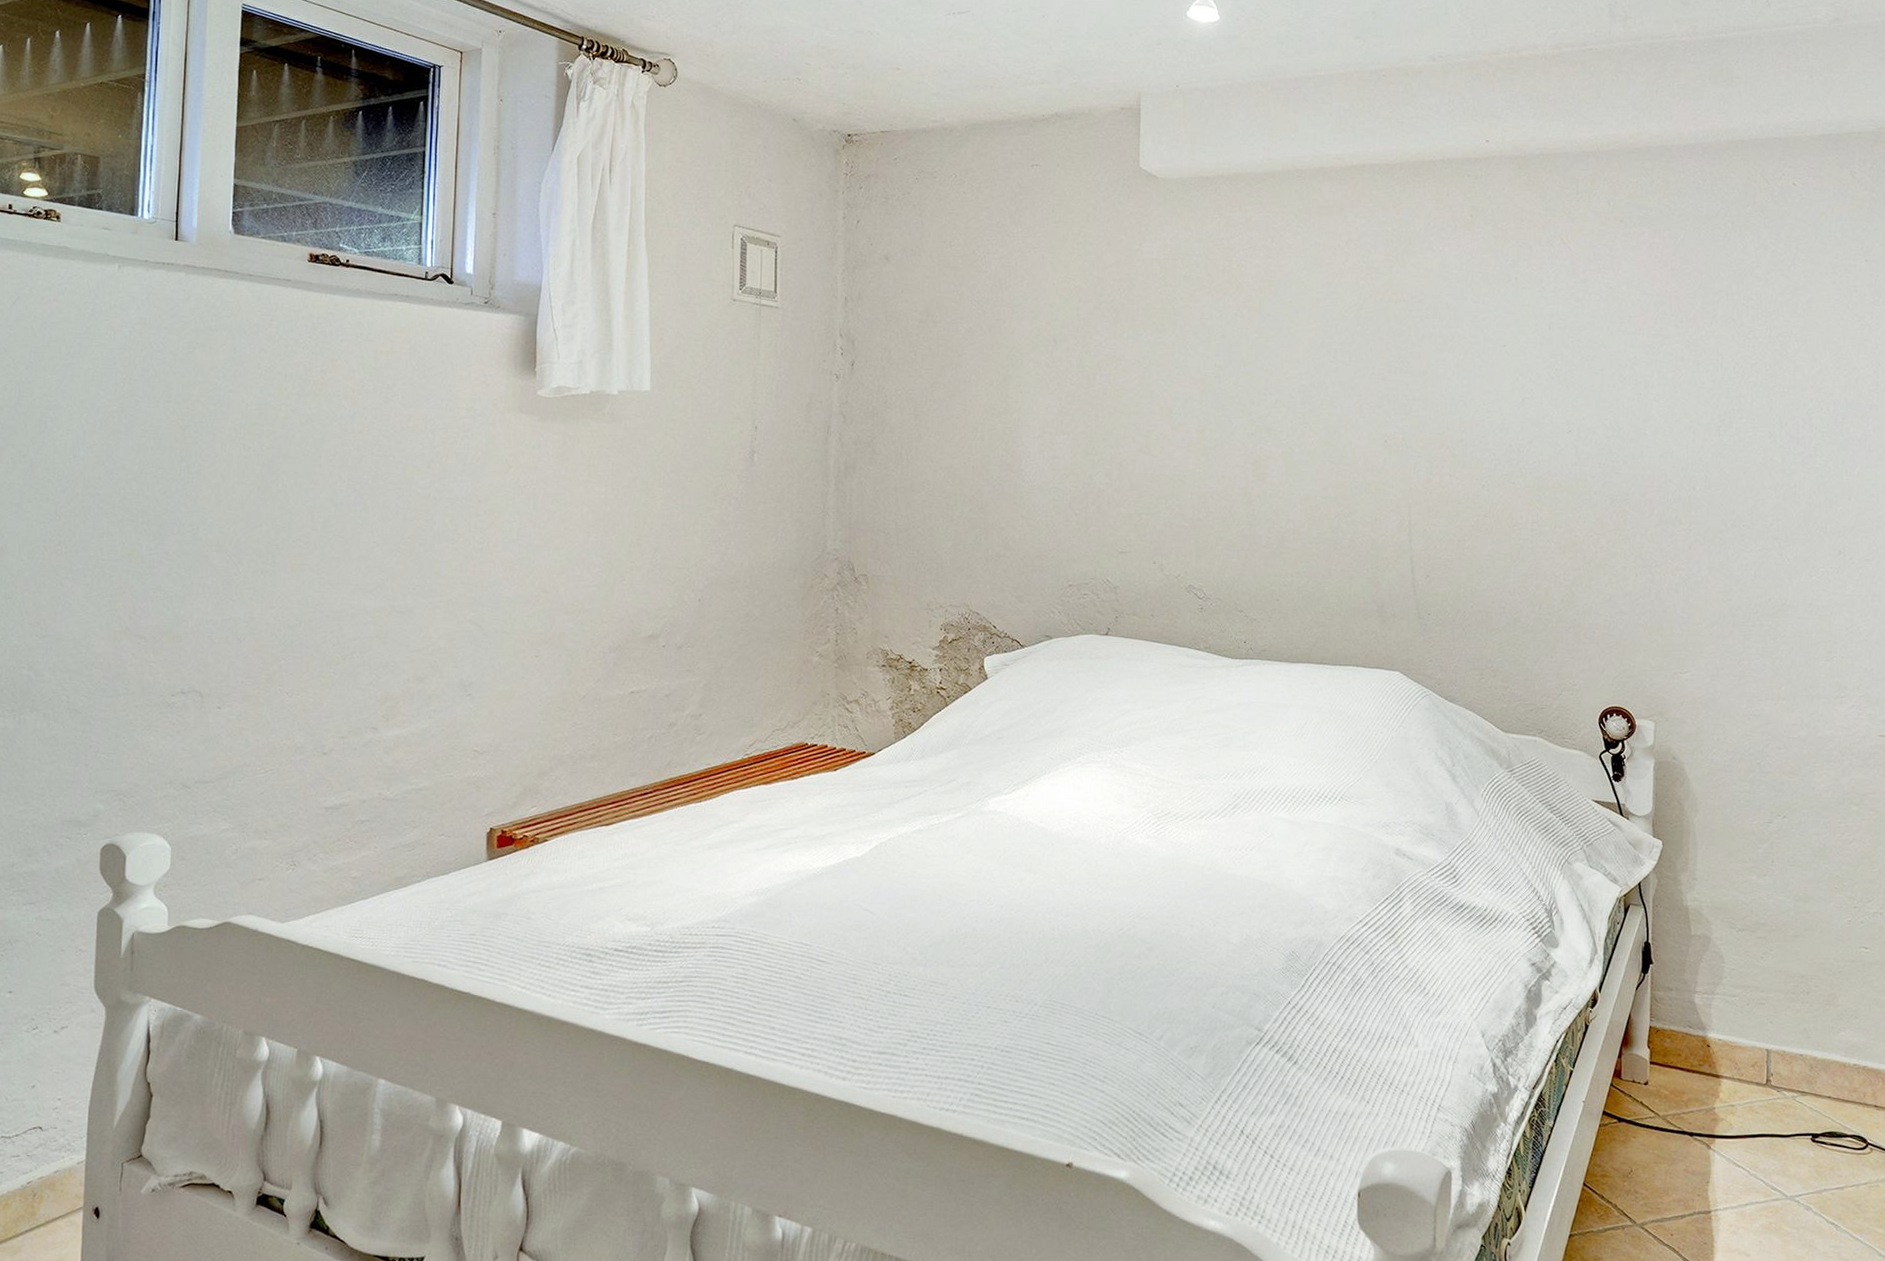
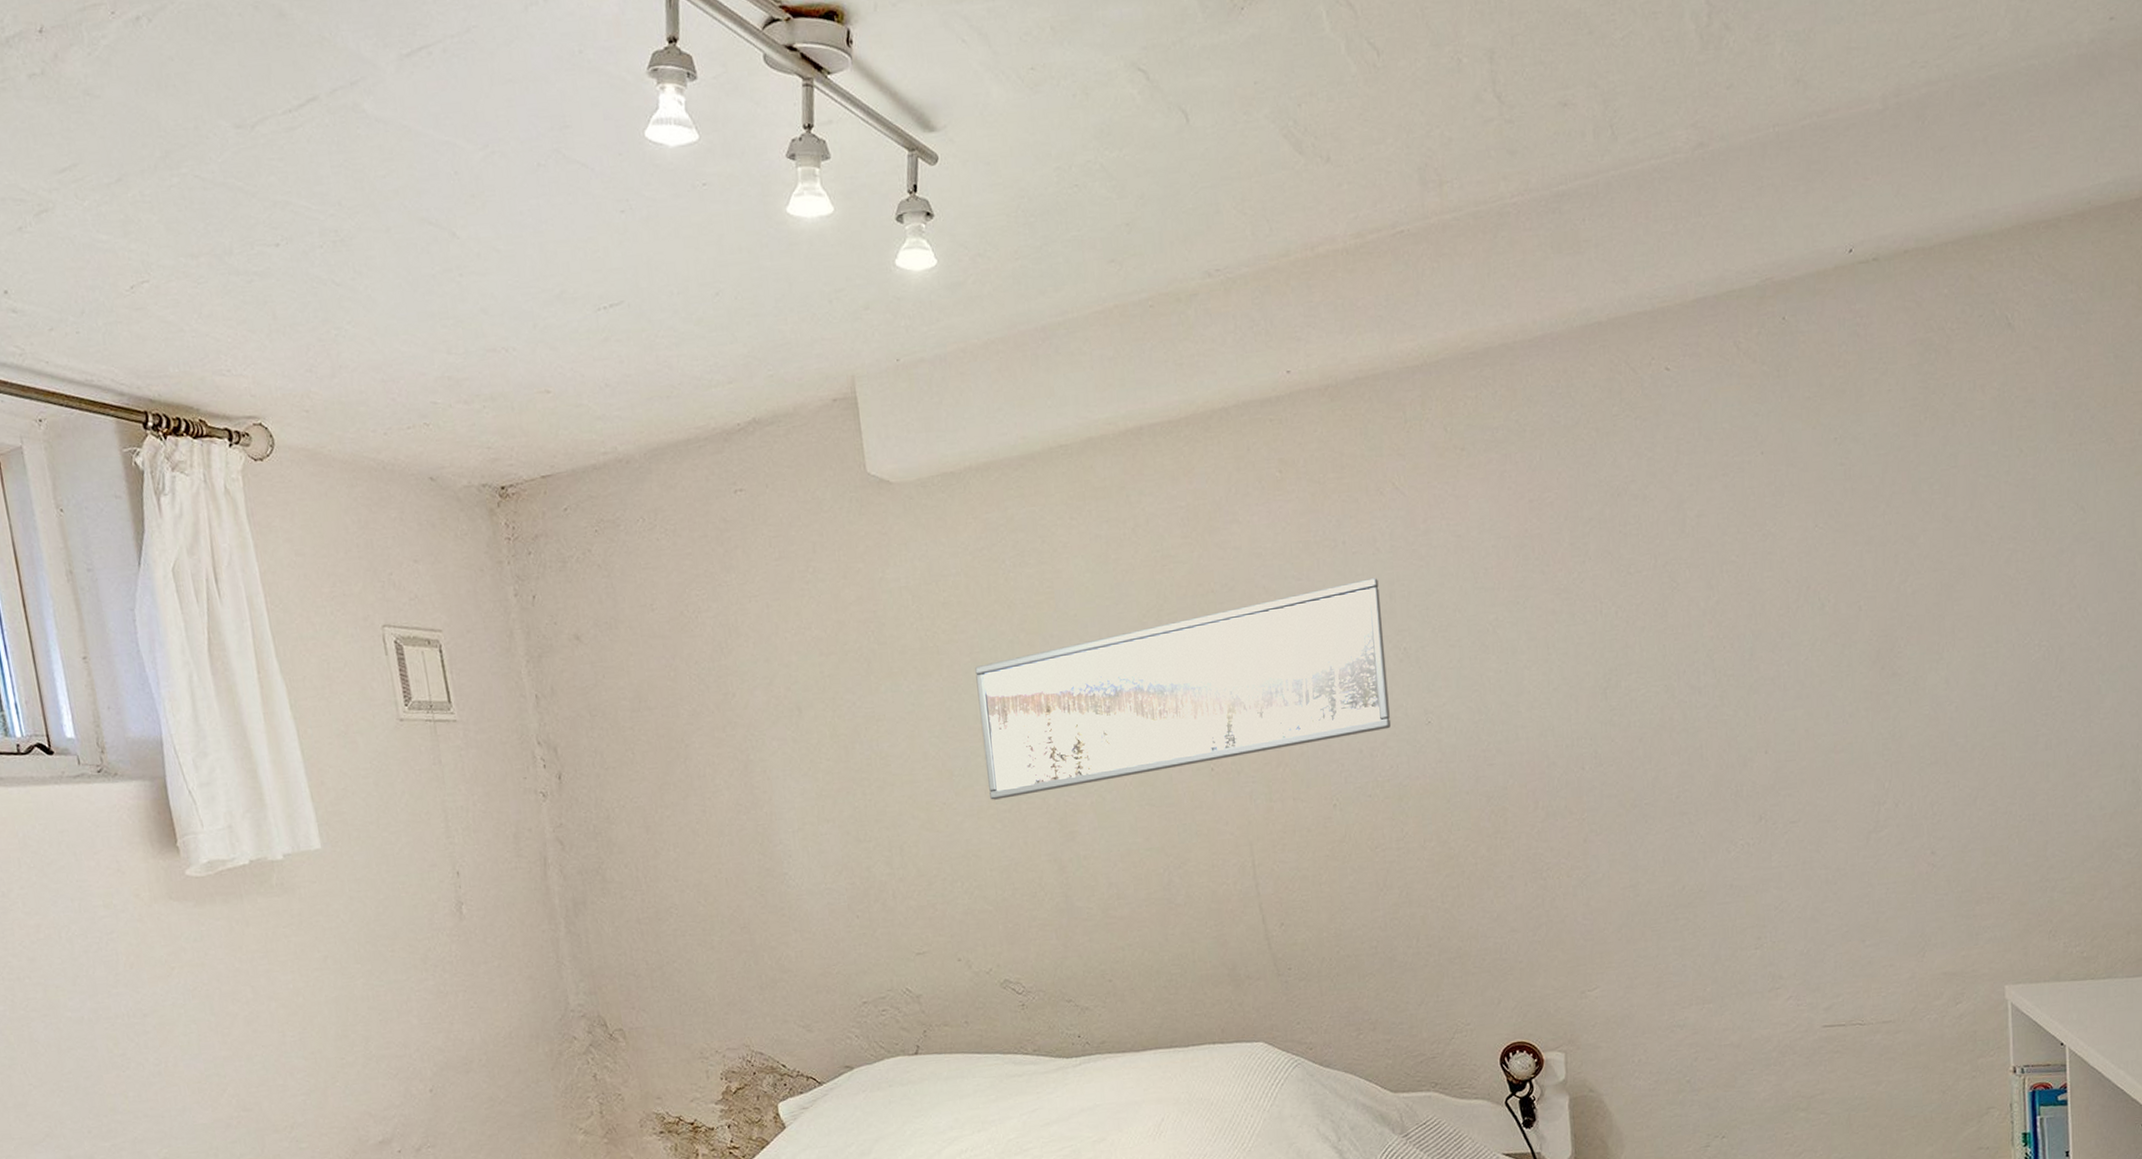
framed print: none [1200,309,1541,438] -> present [975,577,1391,800]

